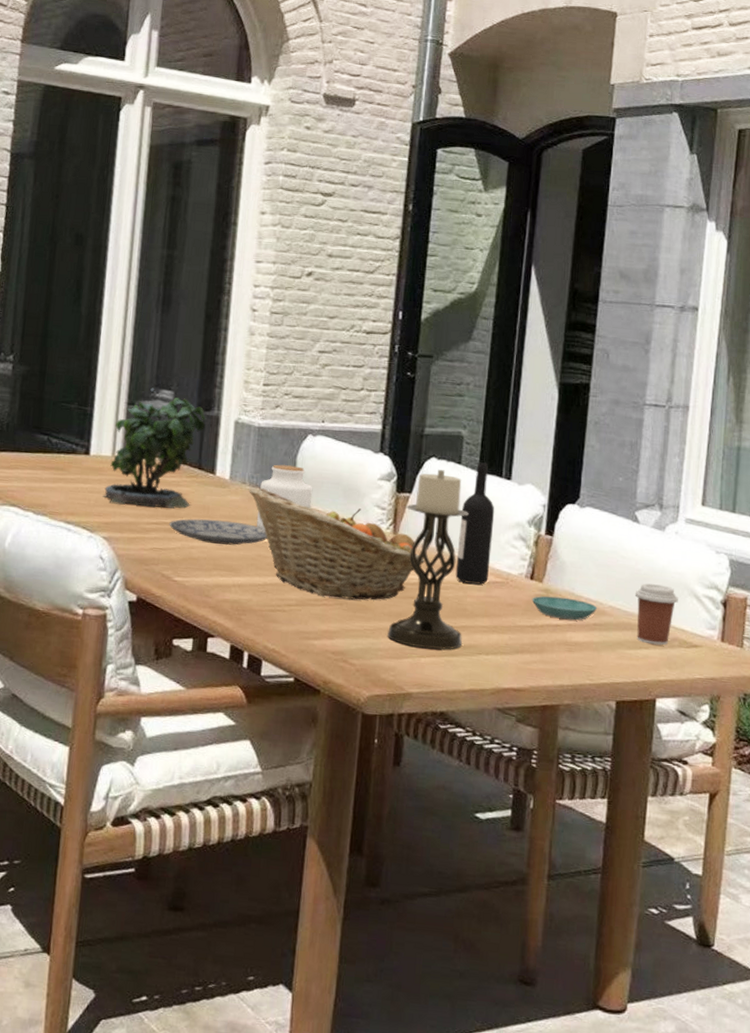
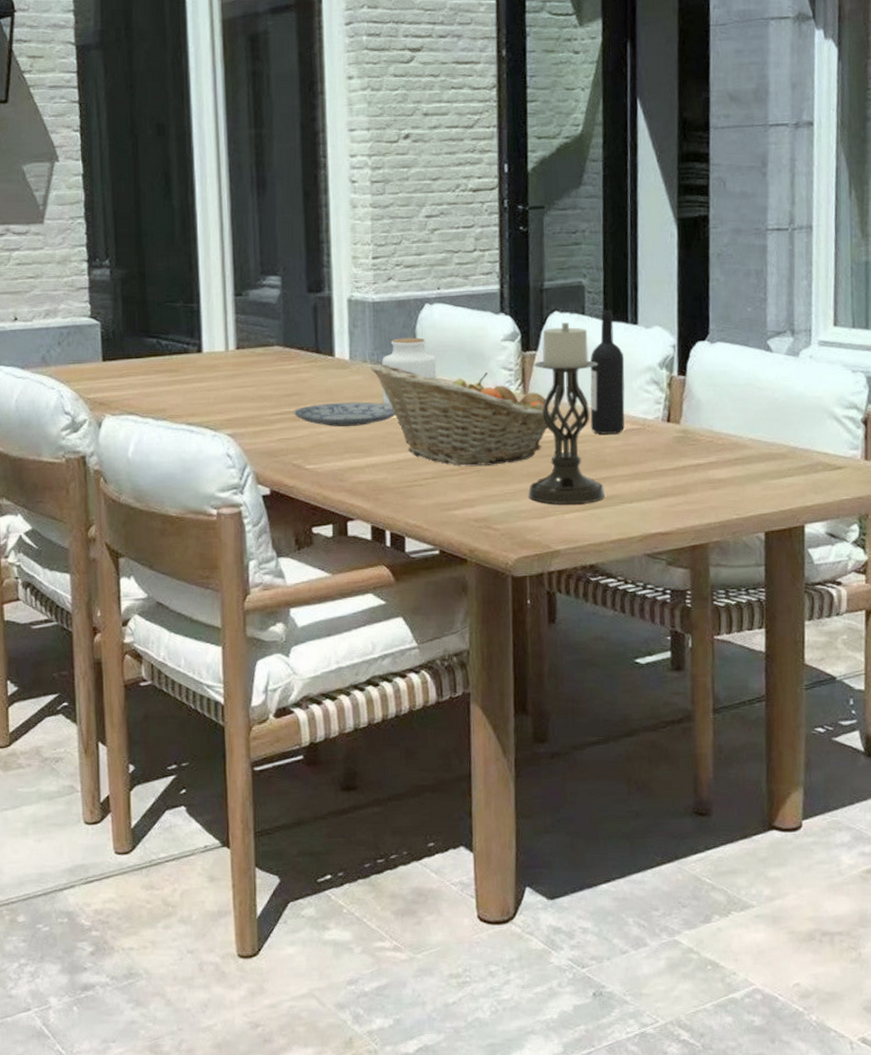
potted plant: present [102,388,206,509] -> none [221,275,318,400]
saucer: present [531,596,598,620] -> none [670,436,738,458]
coffee cup: present [634,583,678,646] -> none [774,411,818,472]

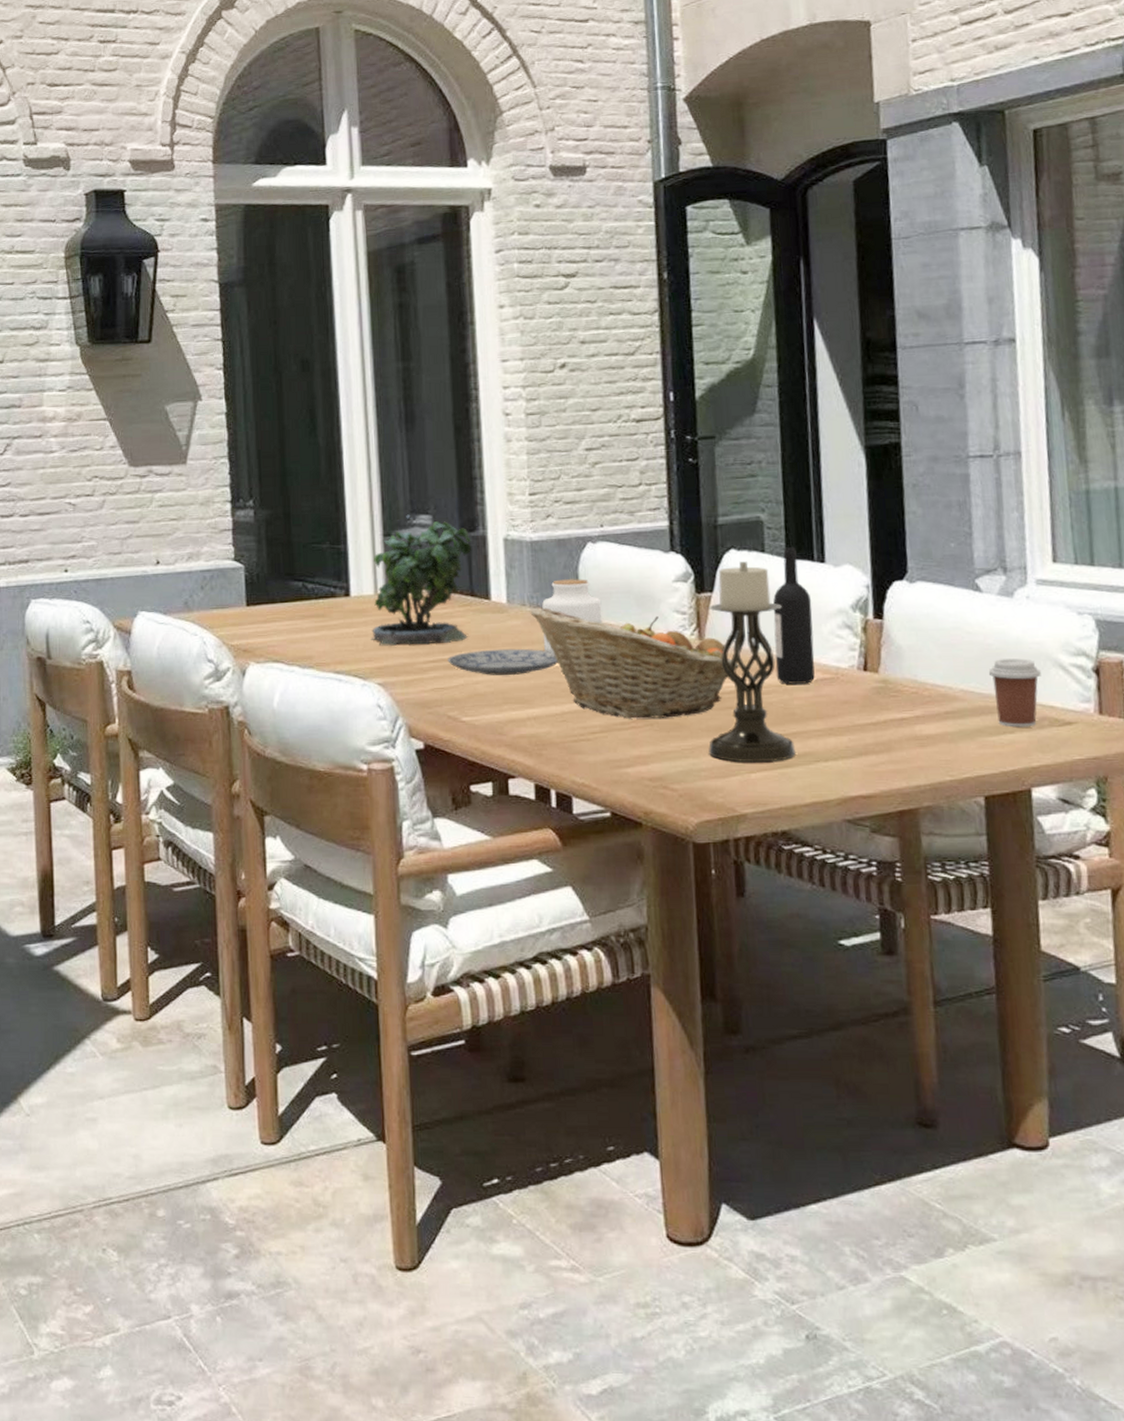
potted plant: none [221,275,318,400] -> present [371,514,472,647]
coffee cup: none [774,411,818,472] -> present [988,658,1041,728]

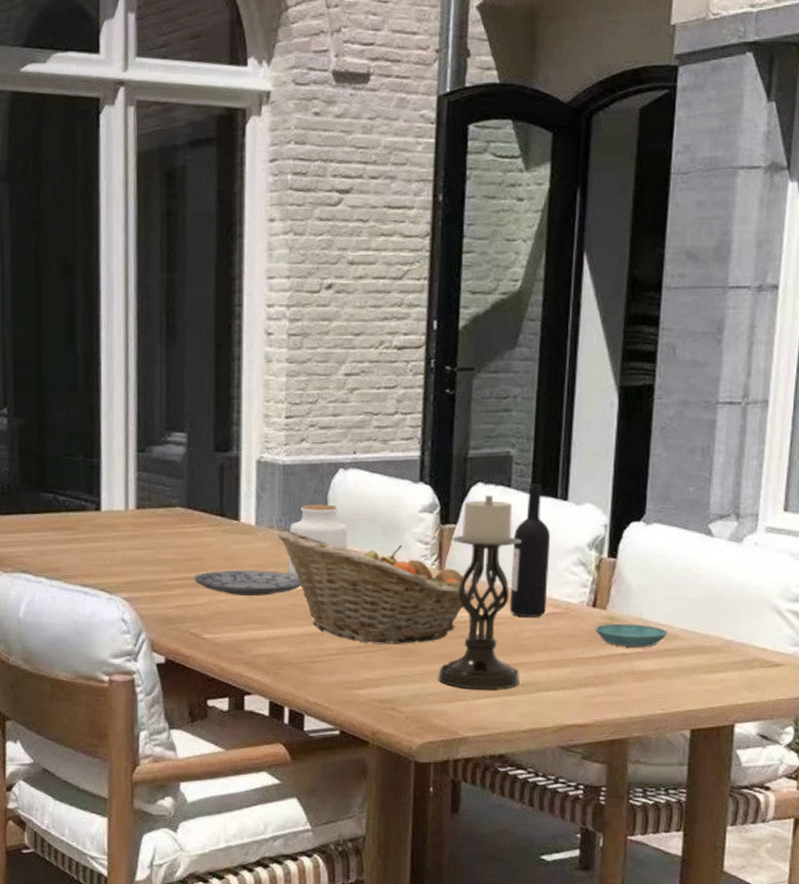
potted plant: present [371,514,472,647] -> none [119,431,225,563]
saucer: none [868,686,947,711] -> present [595,623,668,648]
coffee cup: present [988,658,1041,728] -> none [709,602,758,667]

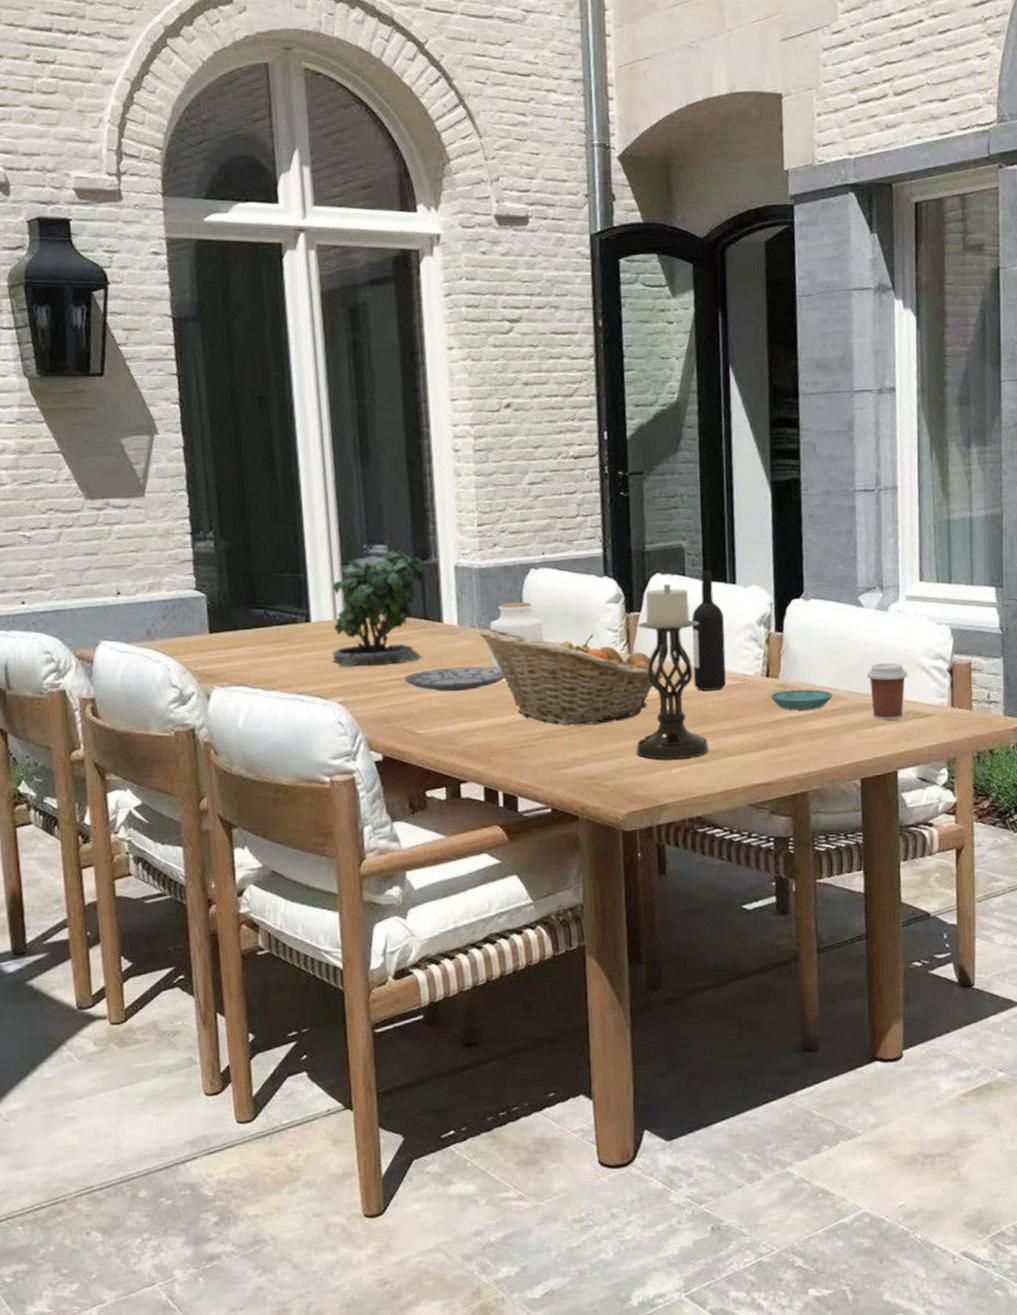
potted plant: none [119,431,225,563] -> present [331,544,425,668]
coffee cup: none [709,602,758,667] -> present [866,662,908,721]

